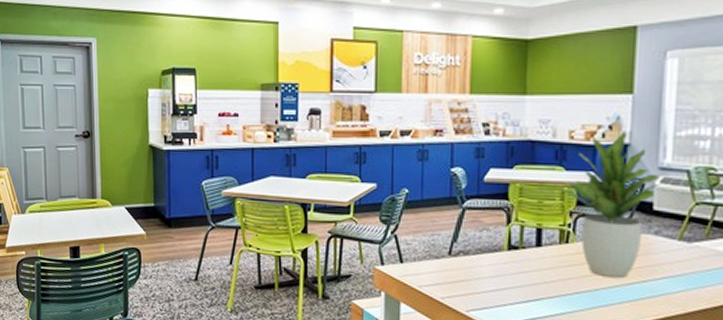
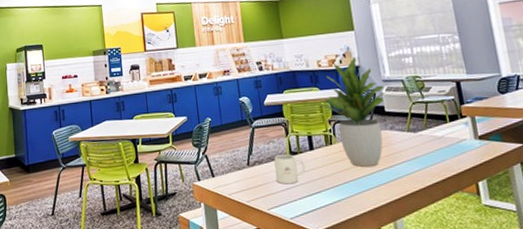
mug: none [484,247,527,285] -> present [274,154,306,185]

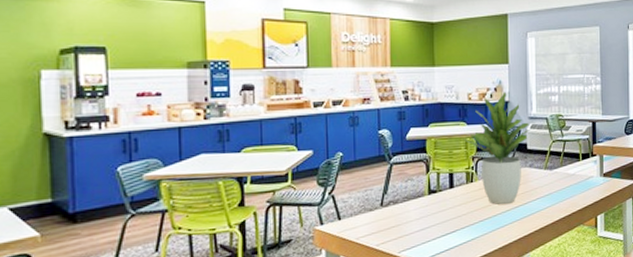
mug: present [274,154,306,185] -> none [411,193,444,225]

